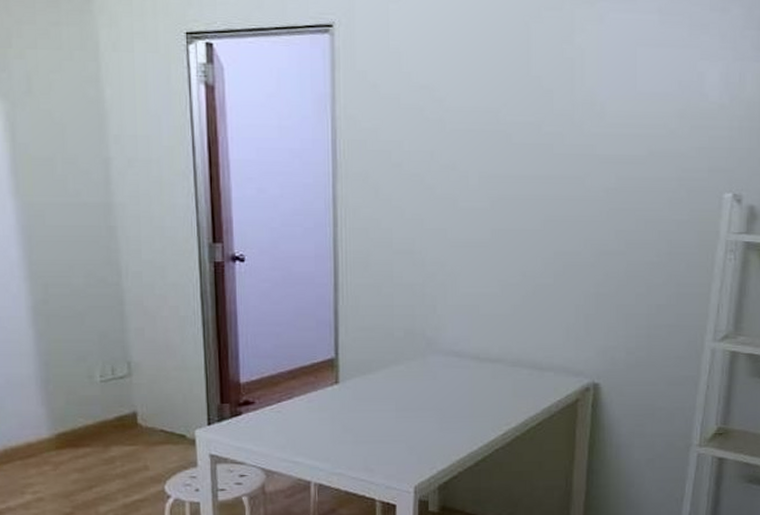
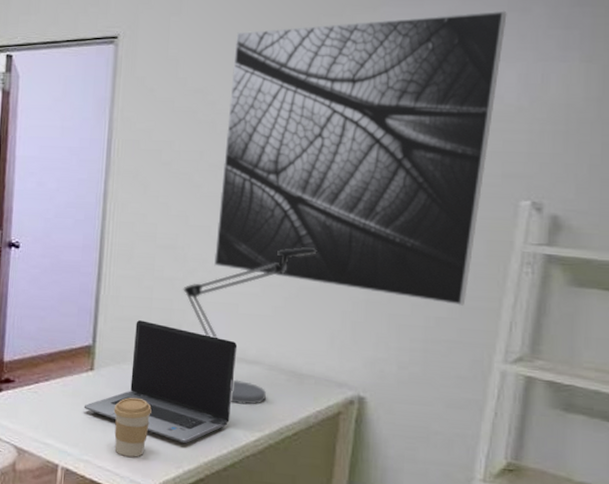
laptop computer: none [332,329,481,445] -> present [83,320,238,444]
coffee cup: none [363,406,401,464] -> present [113,397,152,457]
desk lamp: none [423,245,550,402] -> present [183,246,317,405]
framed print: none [452,10,710,293] -> present [214,10,507,306]

